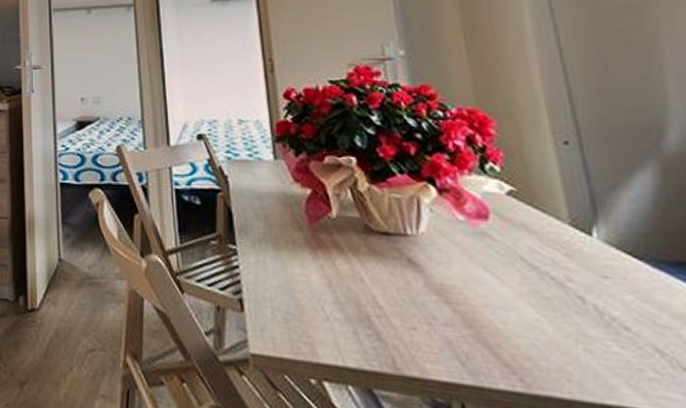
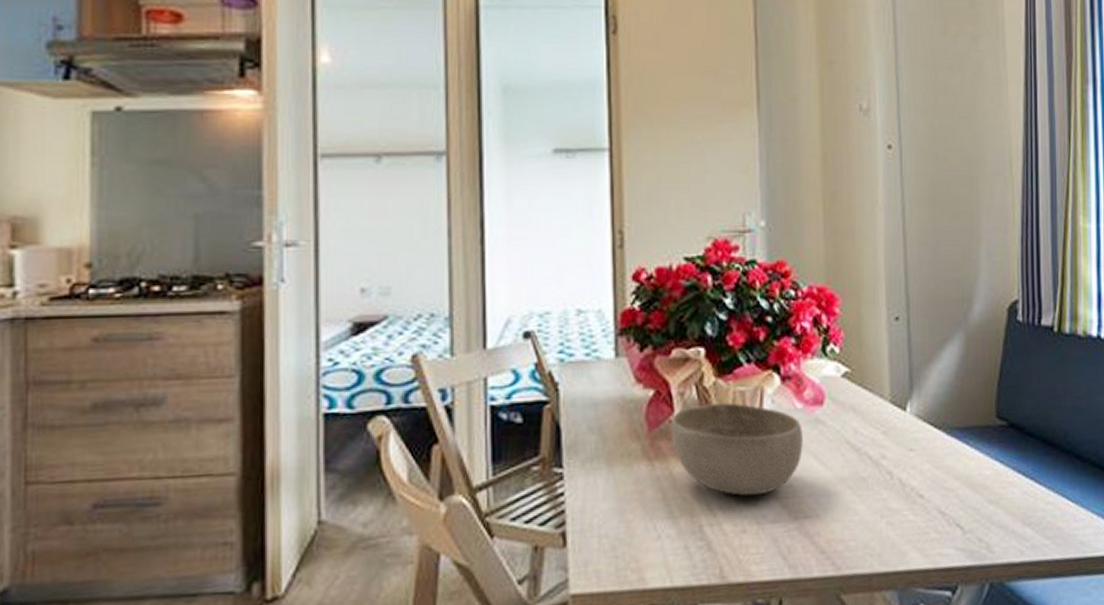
bowl: none [329,206,471,297] -> present [670,402,803,496]

